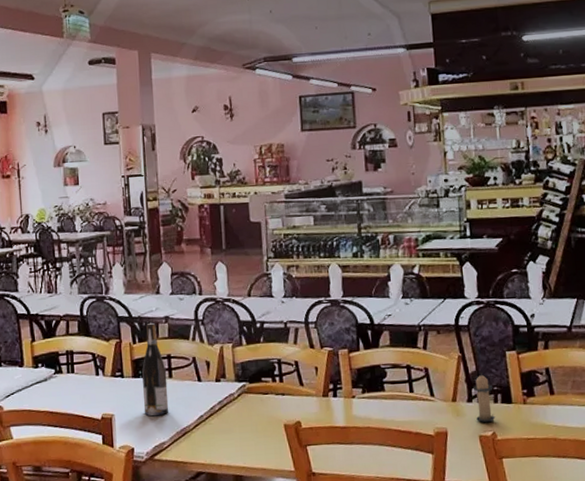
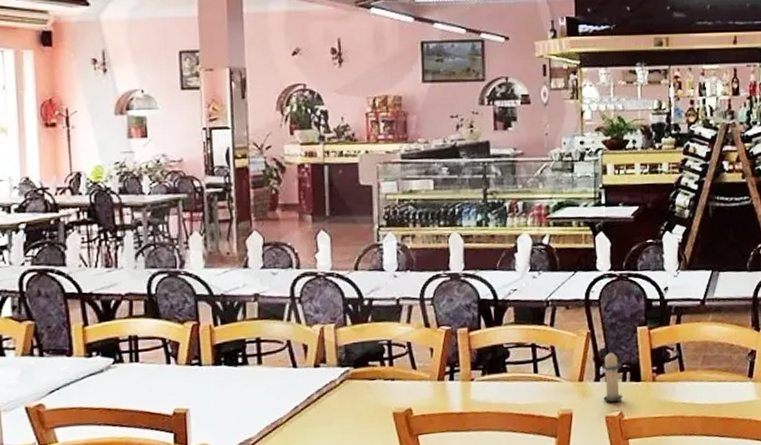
wine bottle: present [142,323,169,417] -> none [225,302,257,409]

